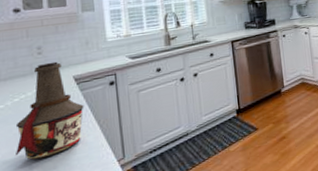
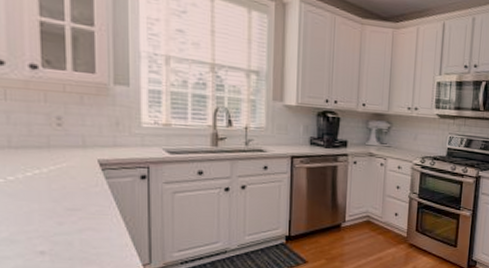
bottle: present [15,61,84,161] -> none [26,137,109,246]

